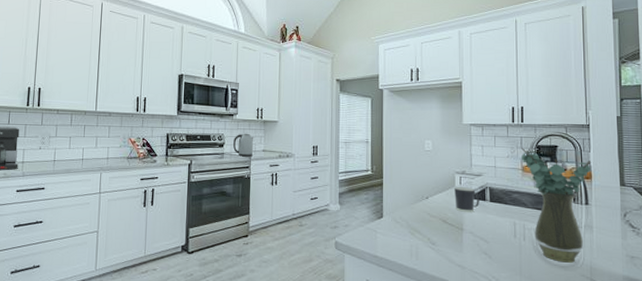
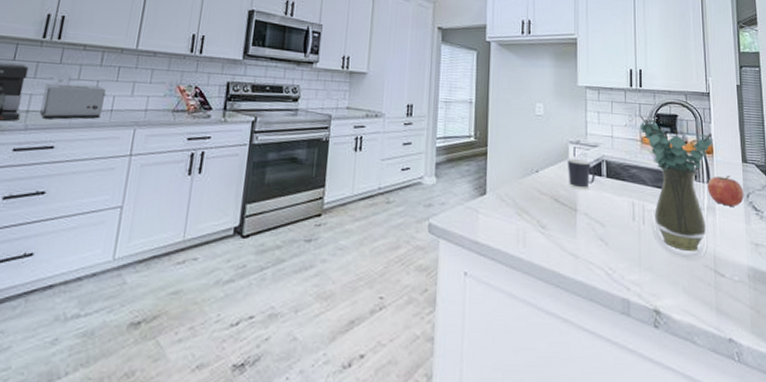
toaster: none [31,140,77,168] -> present [40,84,106,120]
kettle: present [233,133,254,157] -> none [310,85,337,115]
fruit: none [586,198,622,224] -> present [707,176,745,206]

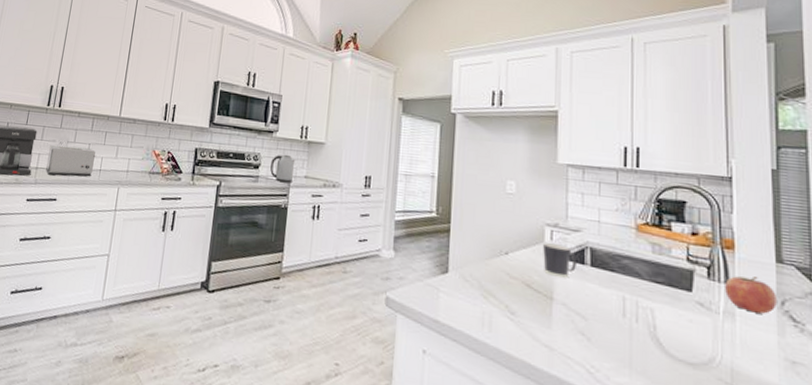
kettle: none [310,85,337,115] -> present [270,154,296,183]
vase: present [640,115,712,251] -> none [636,199,733,360]

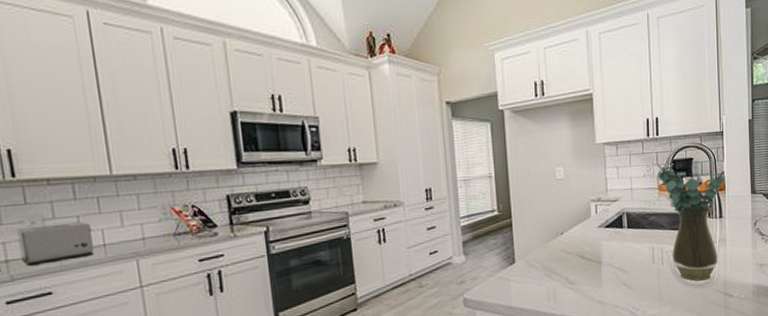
kettle: present [270,154,296,183] -> none [322,182,350,214]
mug: present [542,243,577,278] -> none [589,215,617,244]
vase: none [636,199,733,360] -> present [657,163,724,281]
fruit: present [725,276,778,314] -> none [720,208,753,236]

